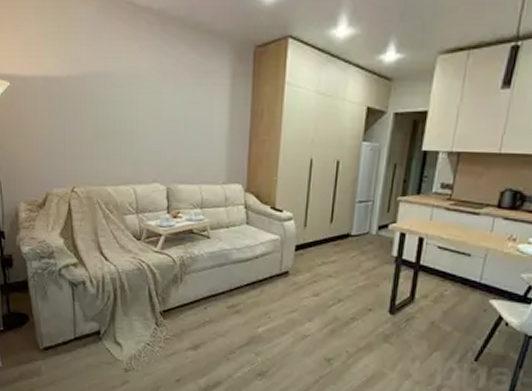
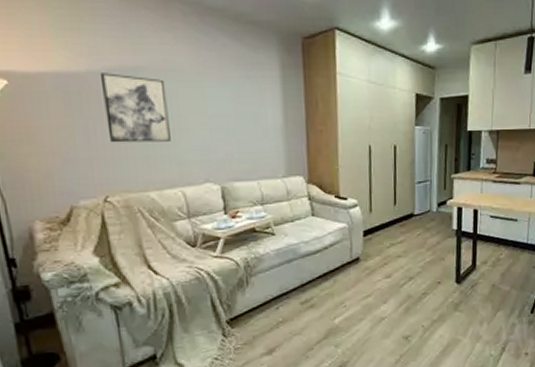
wall art: none [77,78,128,142] -> present [99,73,171,143]

